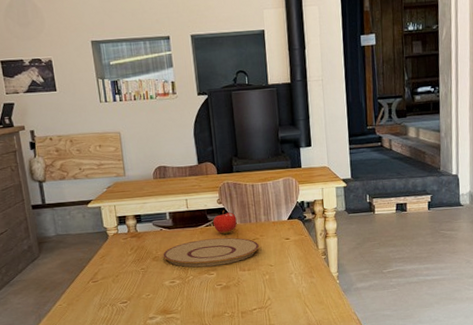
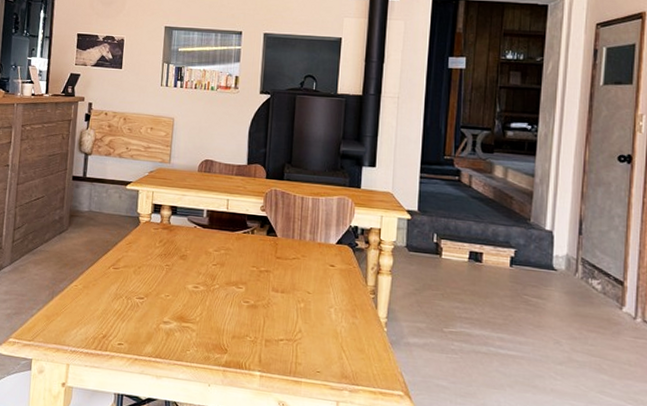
plate: present [162,237,259,267] -> none [191,246,299,280]
fruit: present [213,210,237,234] -> none [252,218,279,246]

